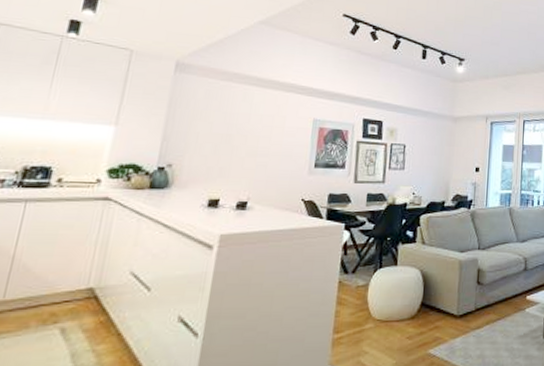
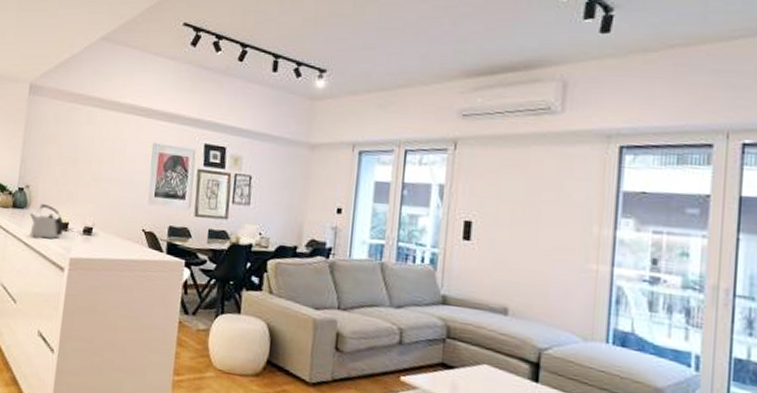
kettle: none [171,182,213,219] -> present [29,204,64,239]

